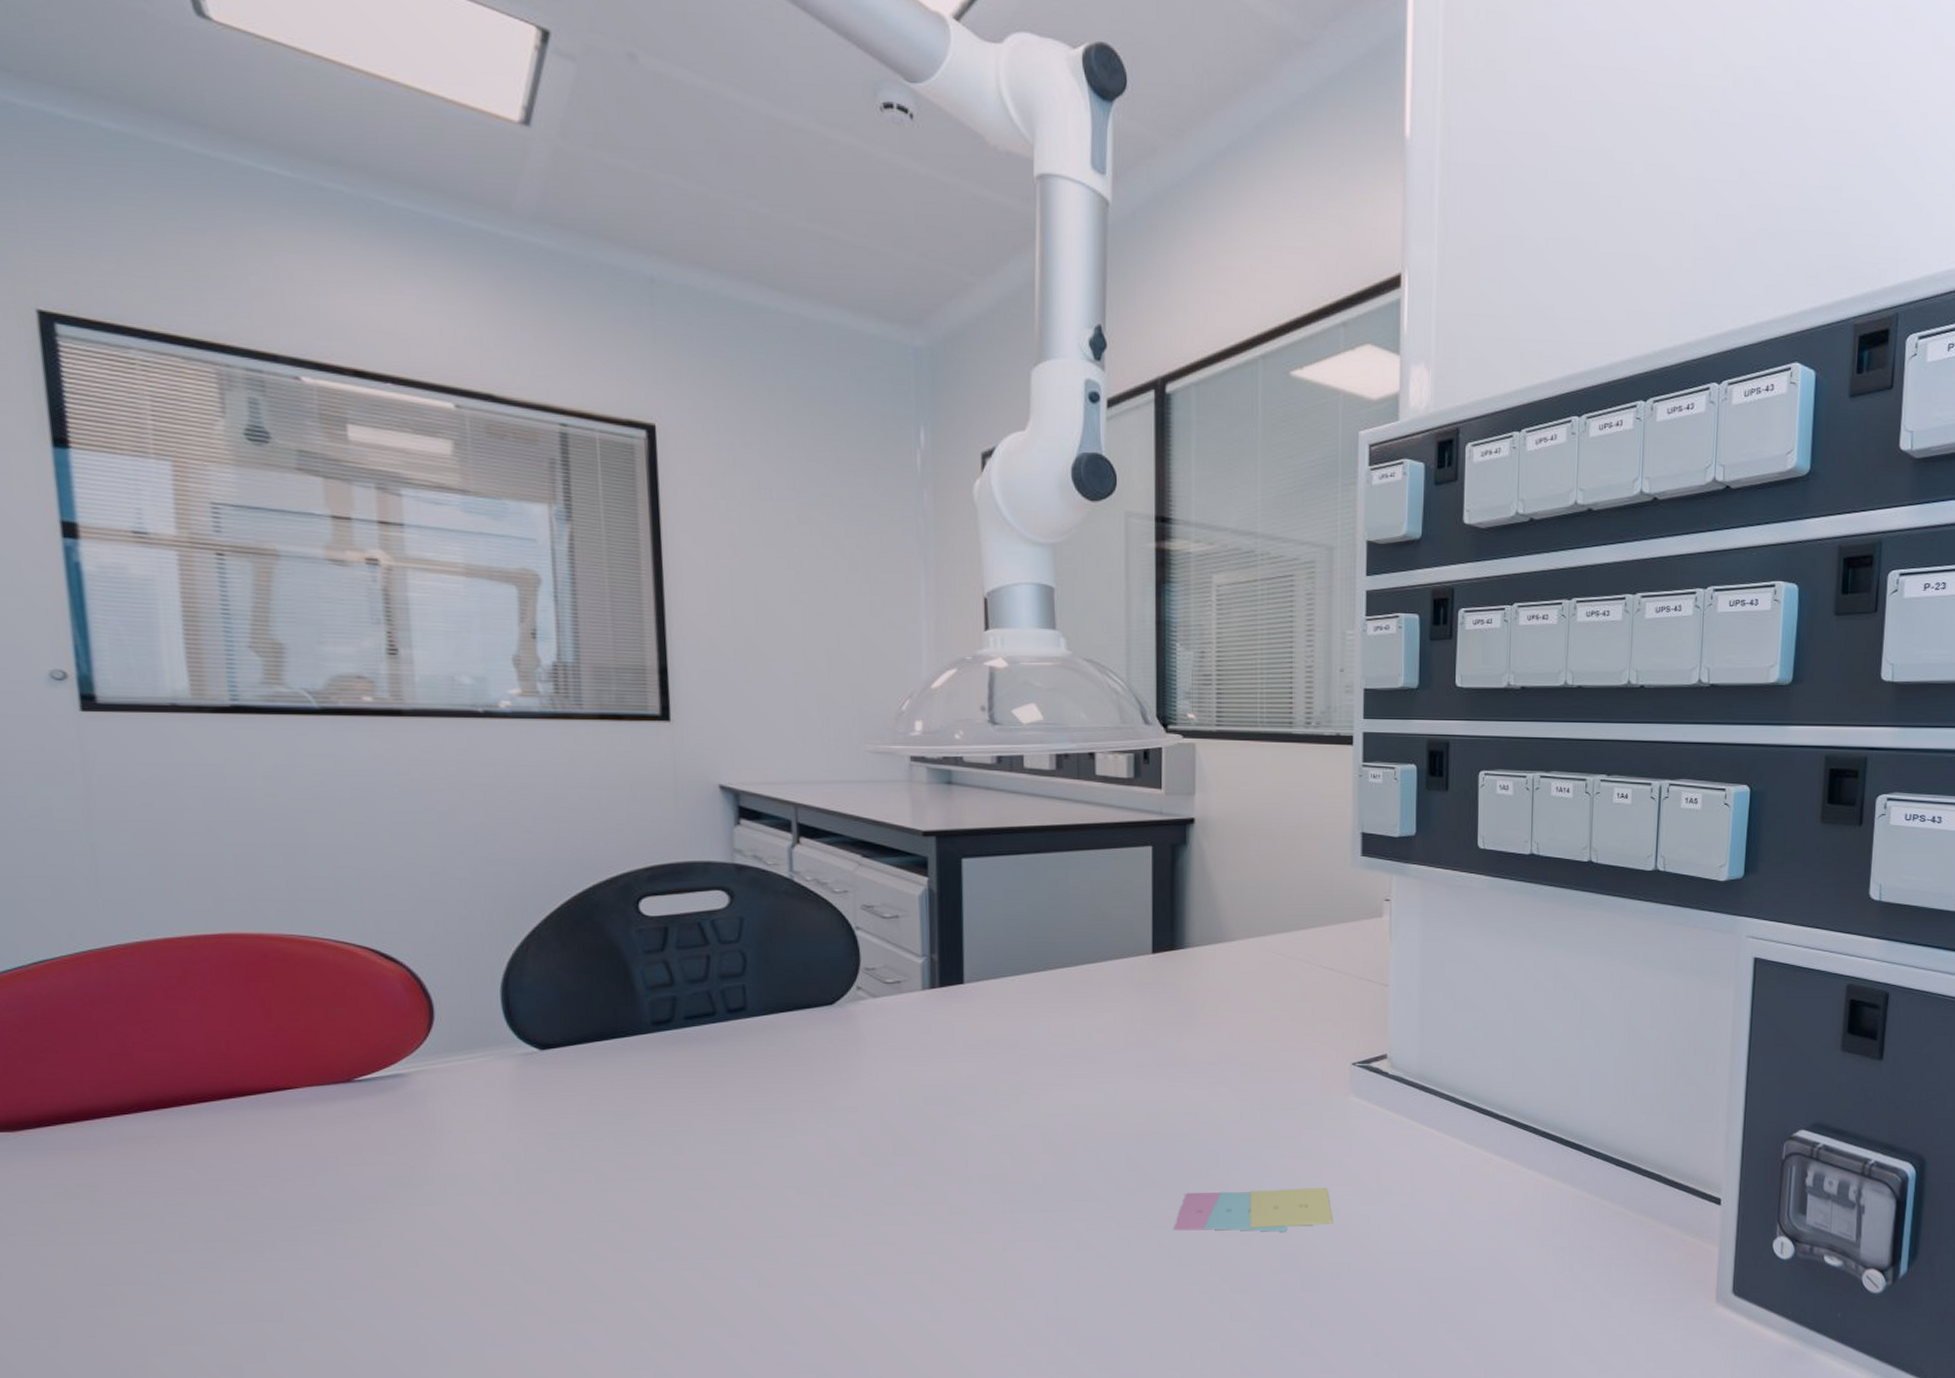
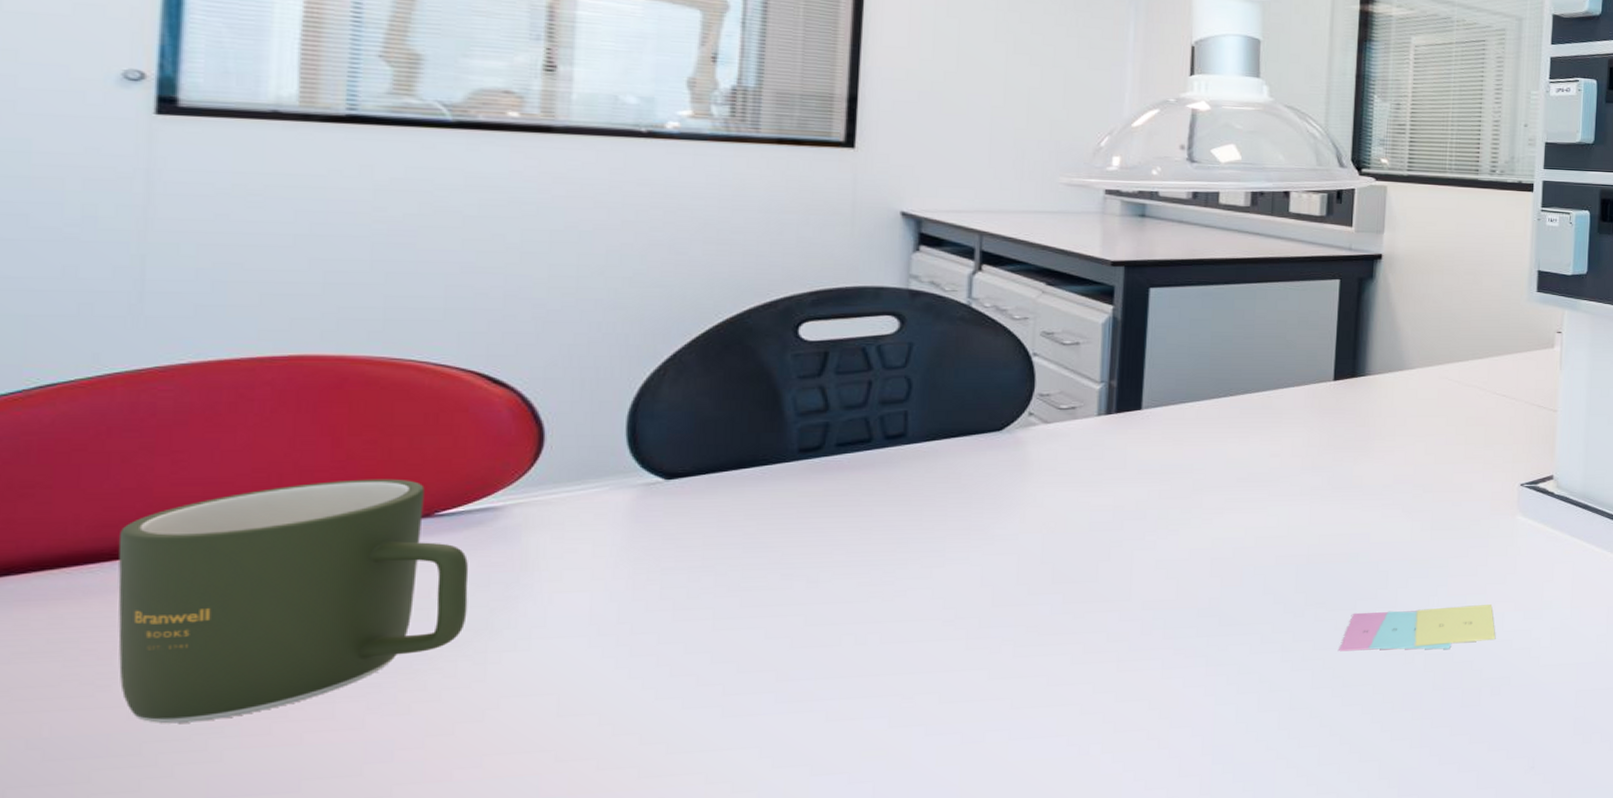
mug: none [114,1047,393,1259] -> present [118,479,469,724]

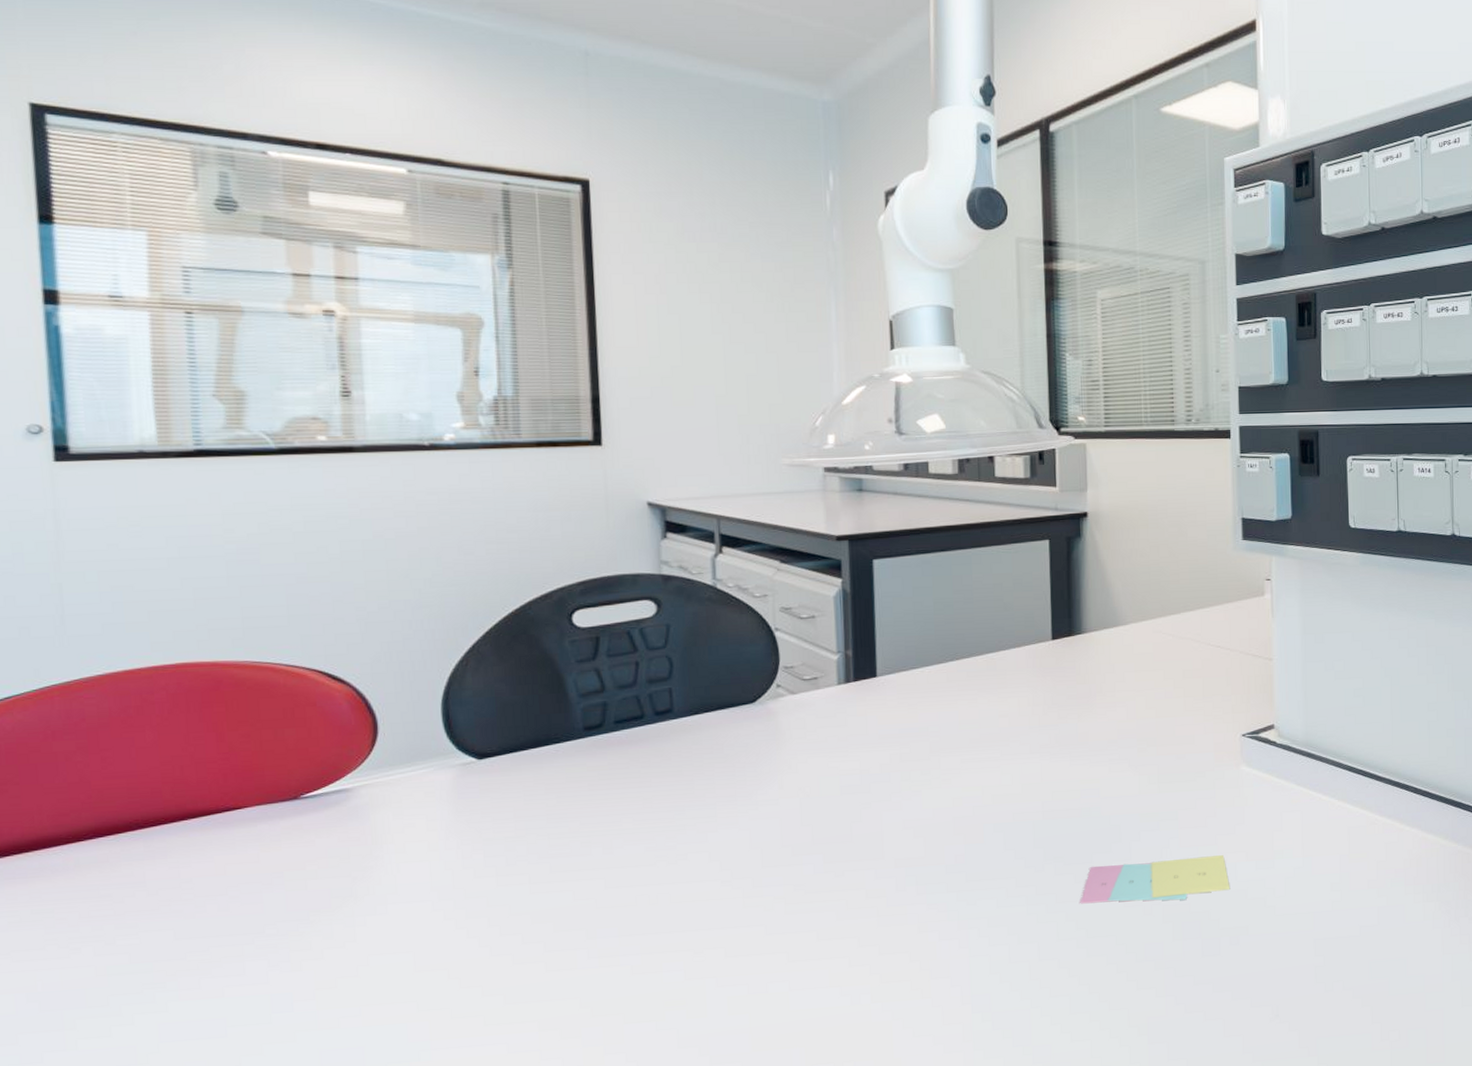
mug: present [118,479,469,724] -> none [71,767,336,980]

